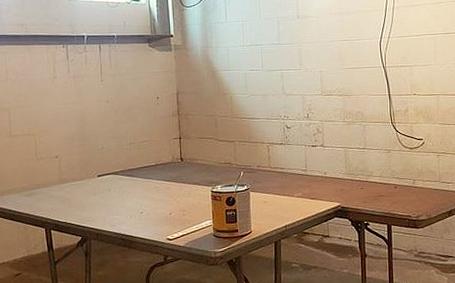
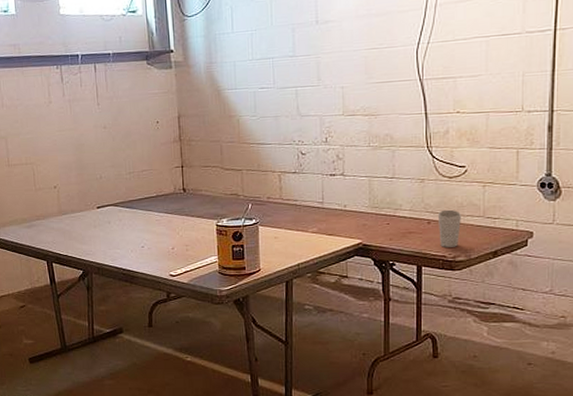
cup: none [402,175,422,208] -> present [437,209,462,247]

